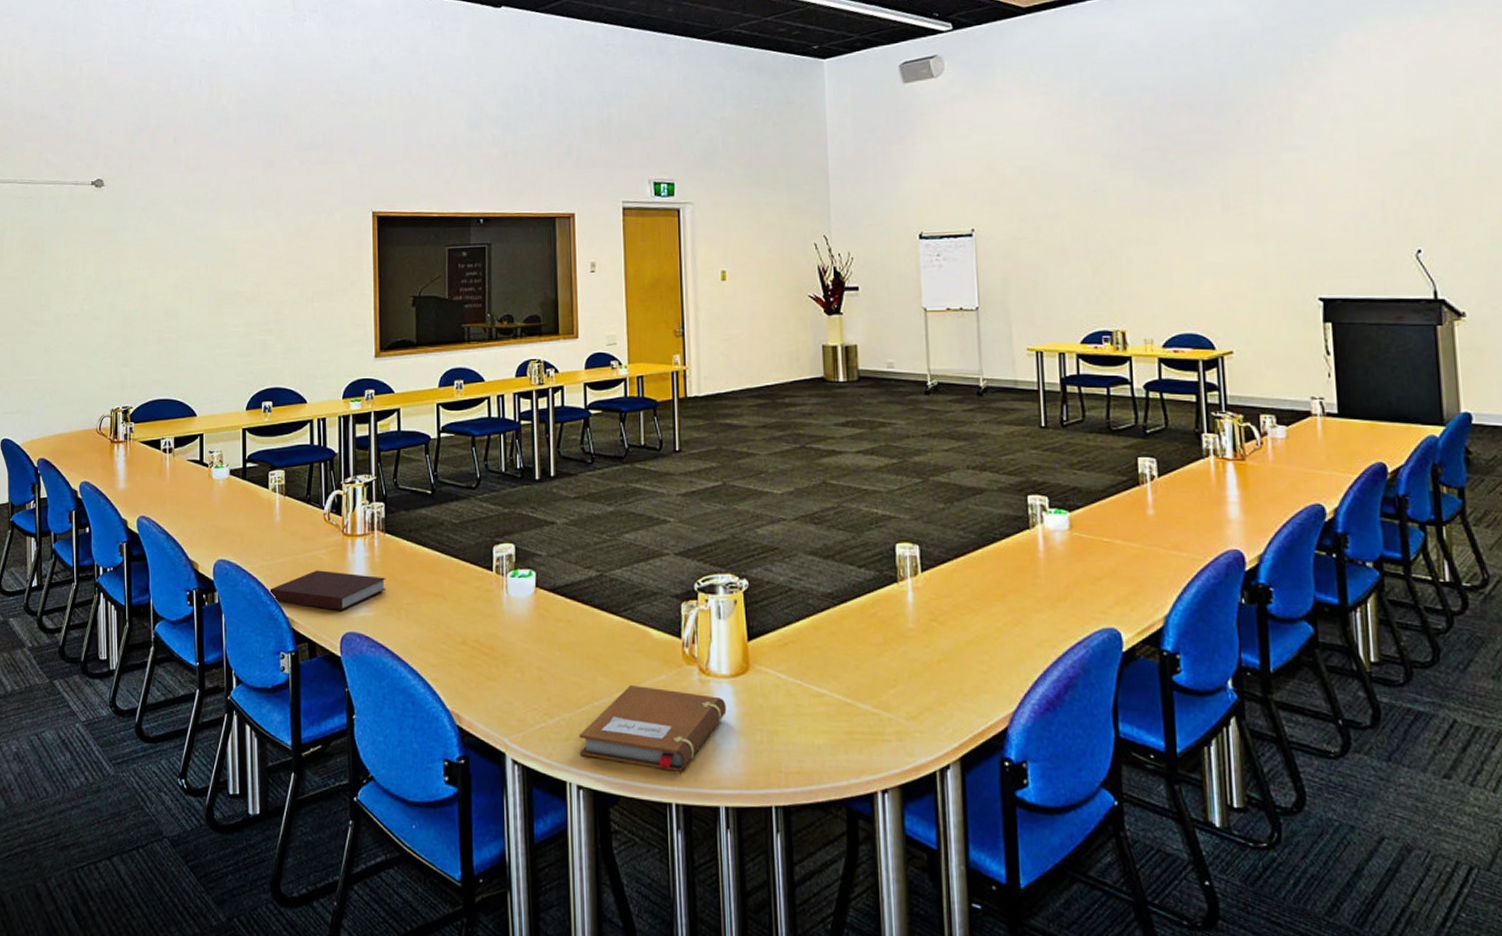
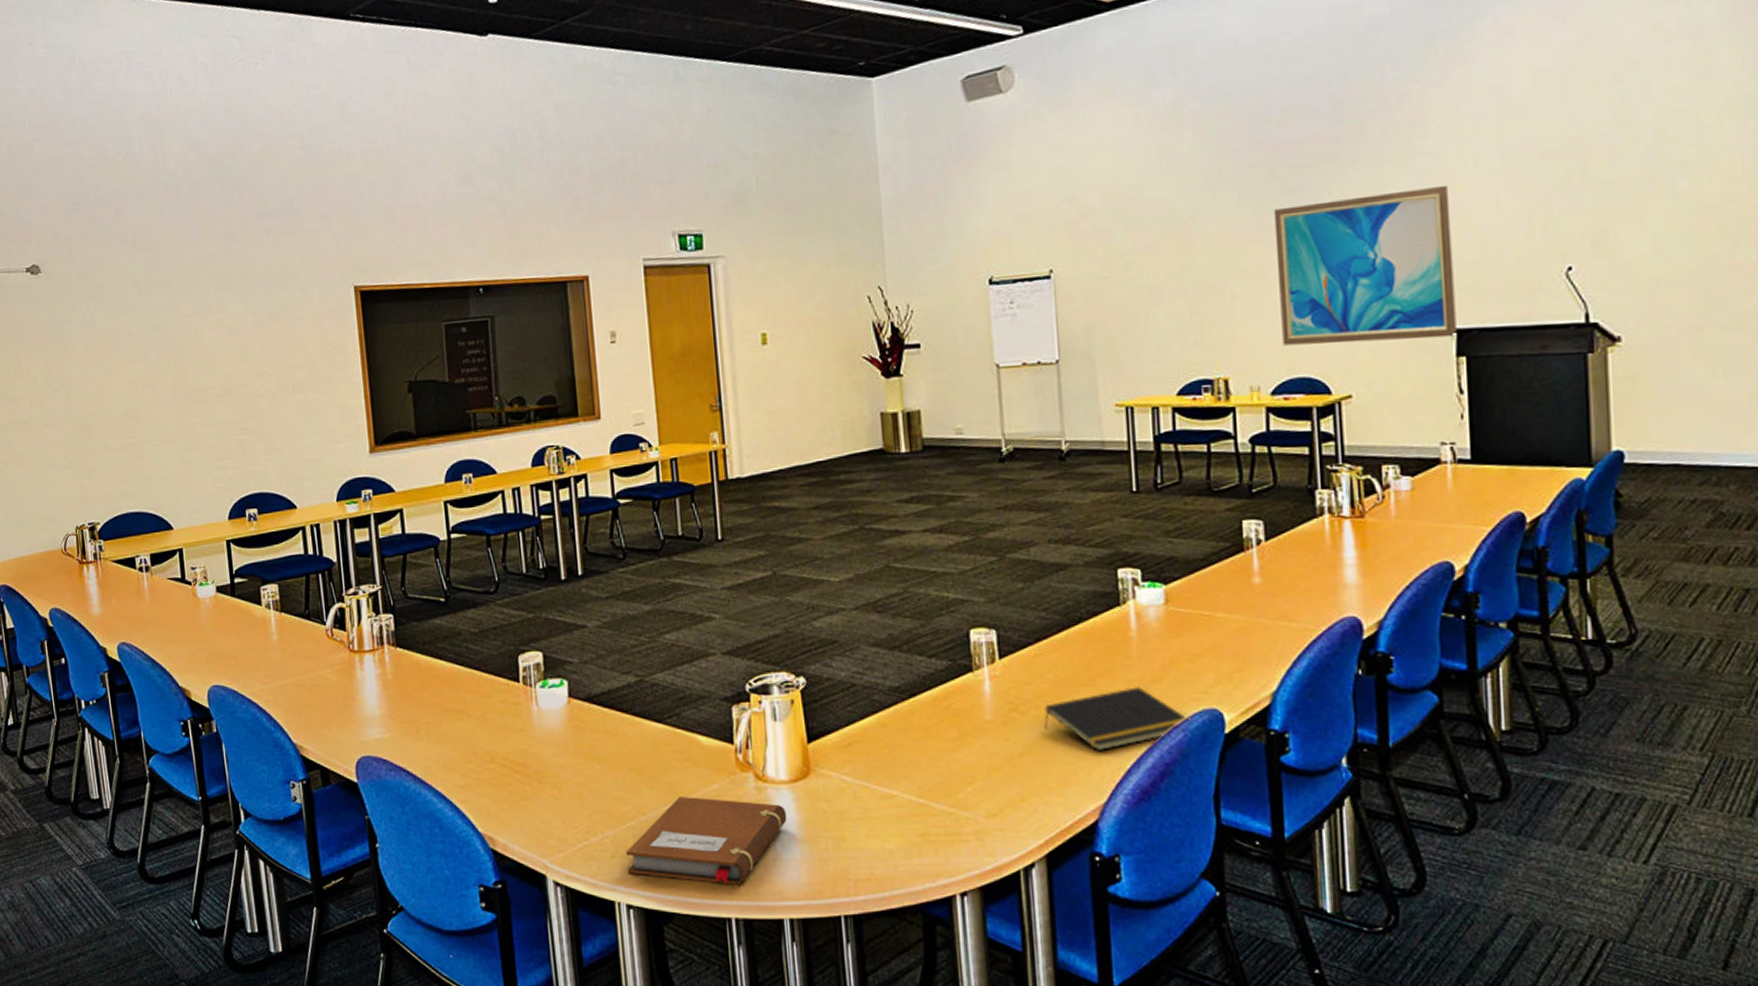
notebook: present [269,570,386,610] -> none [272,691,402,733]
notepad: none [960,604,1091,663] -> present [1044,687,1190,752]
wall art: none [1164,174,1323,306] -> present [1273,184,1457,346]

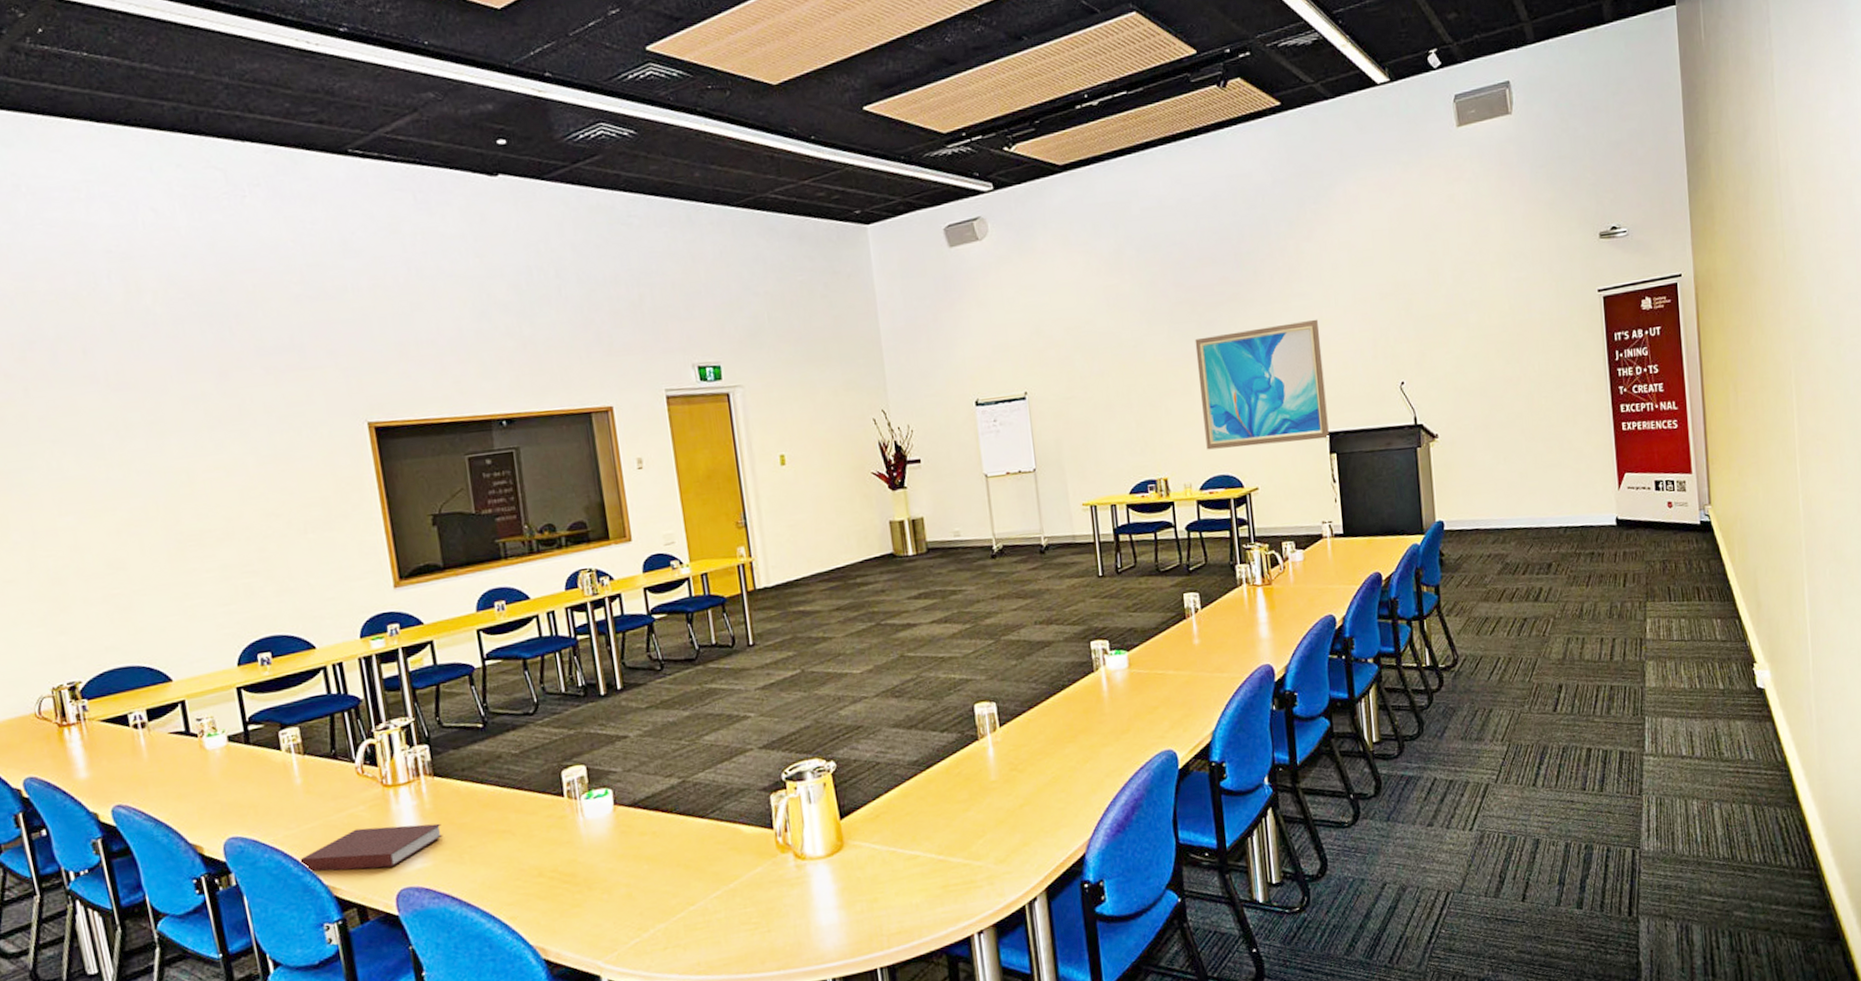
notebook: none [272,691,402,733] -> present [299,823,443,872]
notebook: present [625,797,787,885] -> none [677,877,825,962]
notepad: present [1044,687,1190,752] -> none [1038,738,1152,796]

